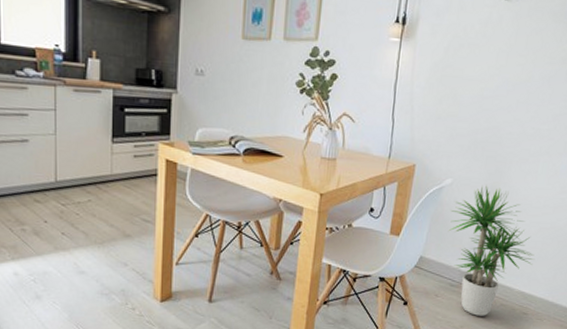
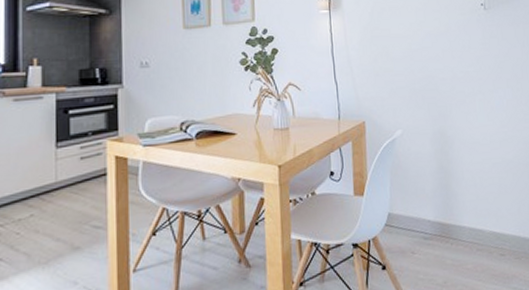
potted plant: present [449,185,535,316] -> none [407,130,496,267]

